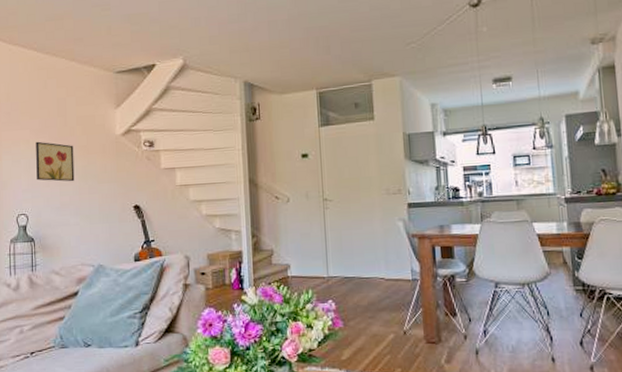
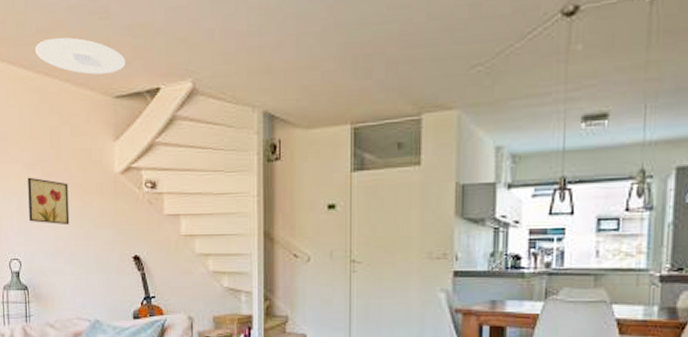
ceiling light: none [44,25,125,55] -> present [35,37,126,75]

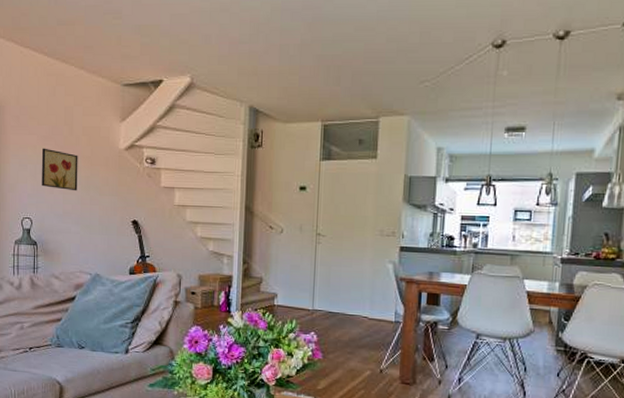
ceiling light: present [35,37,126,75] -> none [55,31,134,65]

